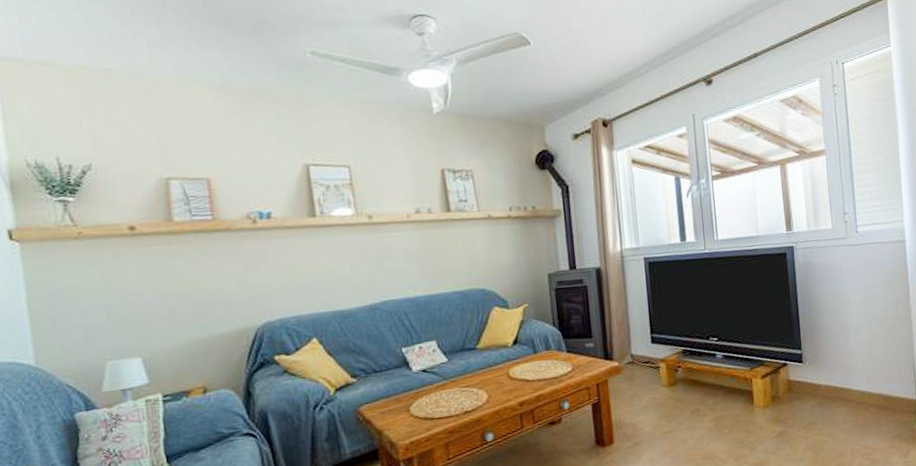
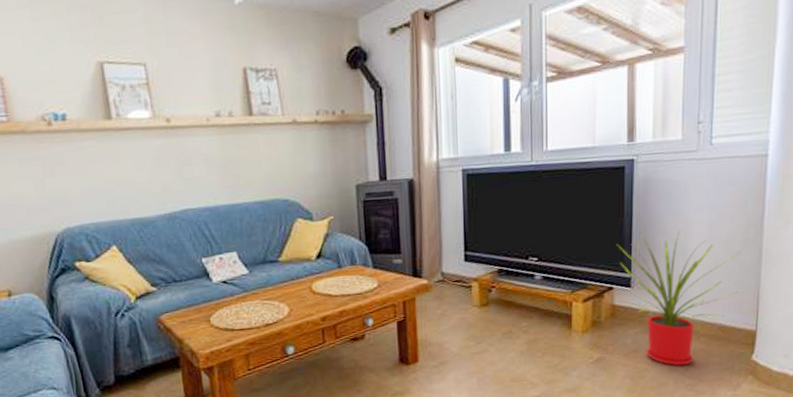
house plant: none [785,309,897,437] -> present [616,230,741,366]

